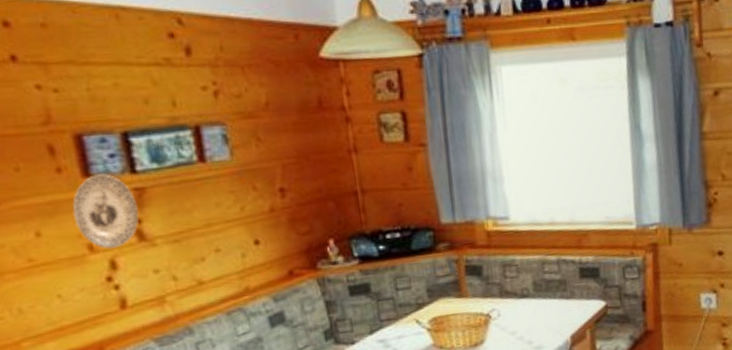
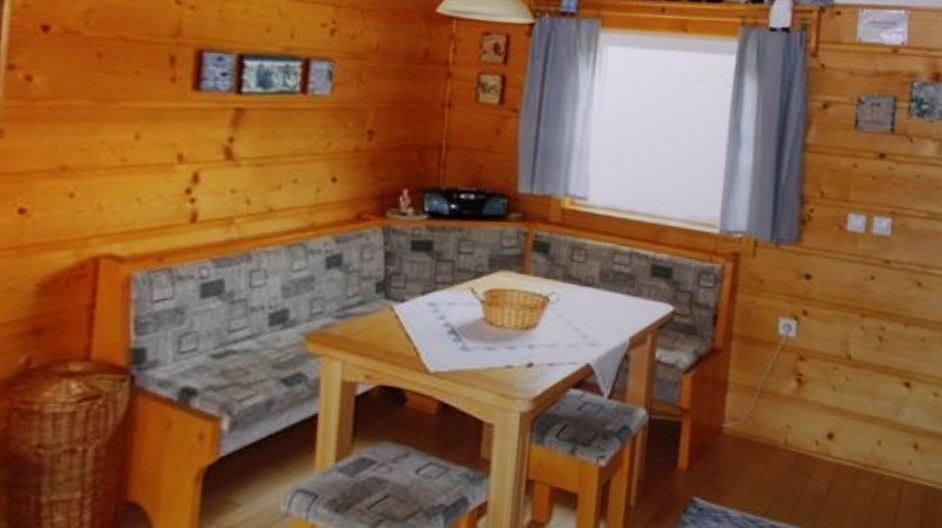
decorative plate: present [72,174,139,249] -> none [173,89,234,163]

